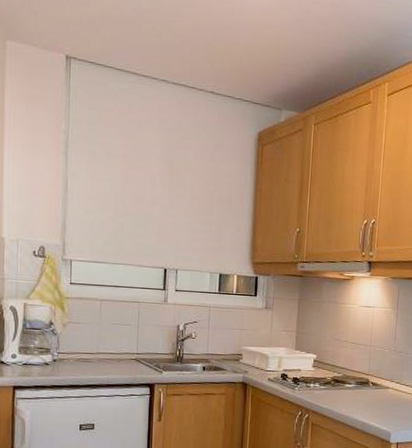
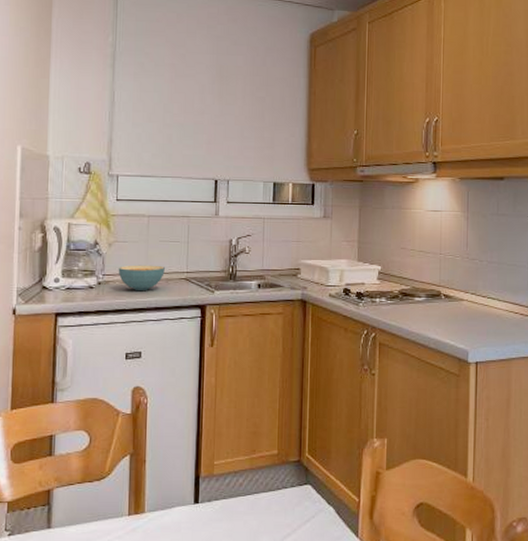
cereal bowl: none [72,345,116,369] -> present [118,265,165,290]

